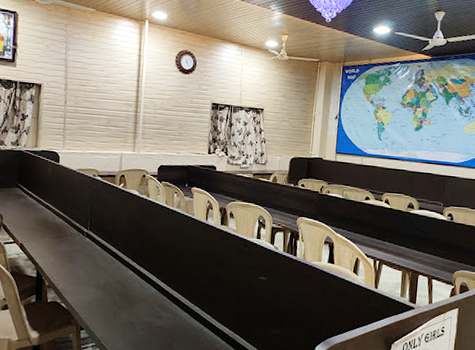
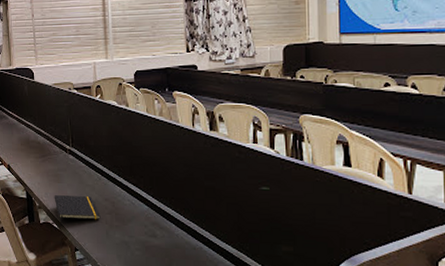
notepad: none [65,275,110,305] -> present [54,195,101,226]

